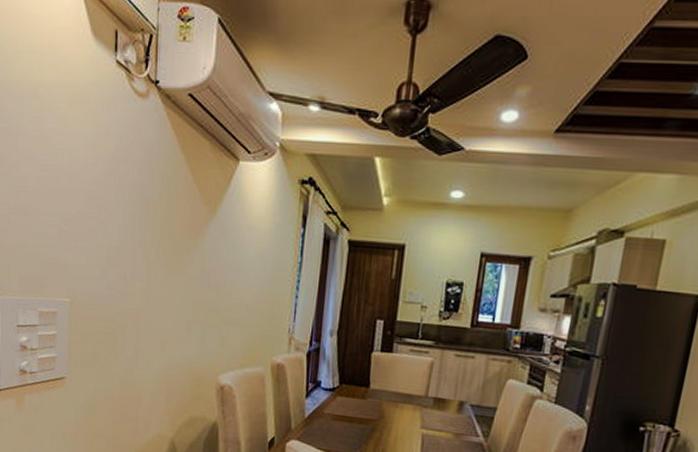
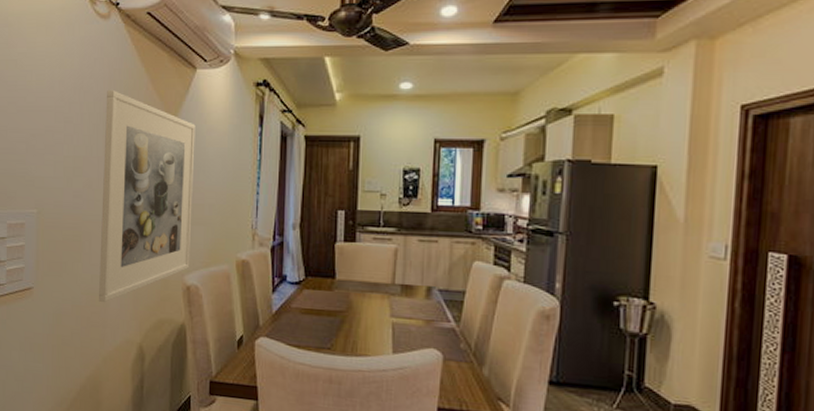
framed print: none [132,176,236,397] -> present [99,89,196,303]

